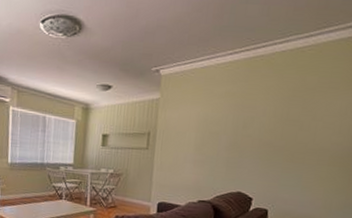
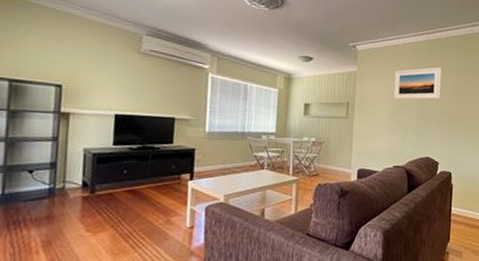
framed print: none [201,89,263,129] -> present [393,67,442,100]

